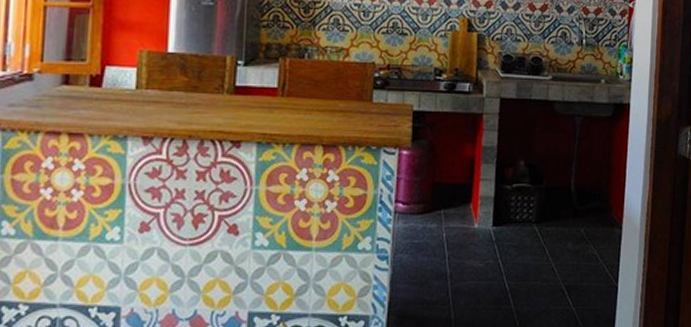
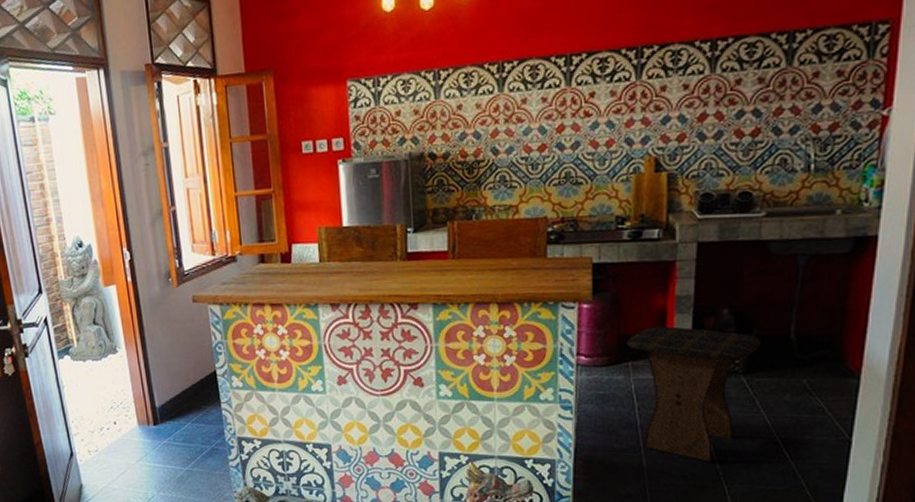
stool: none [440,174,549,312] -> present [627,325,760,462]

